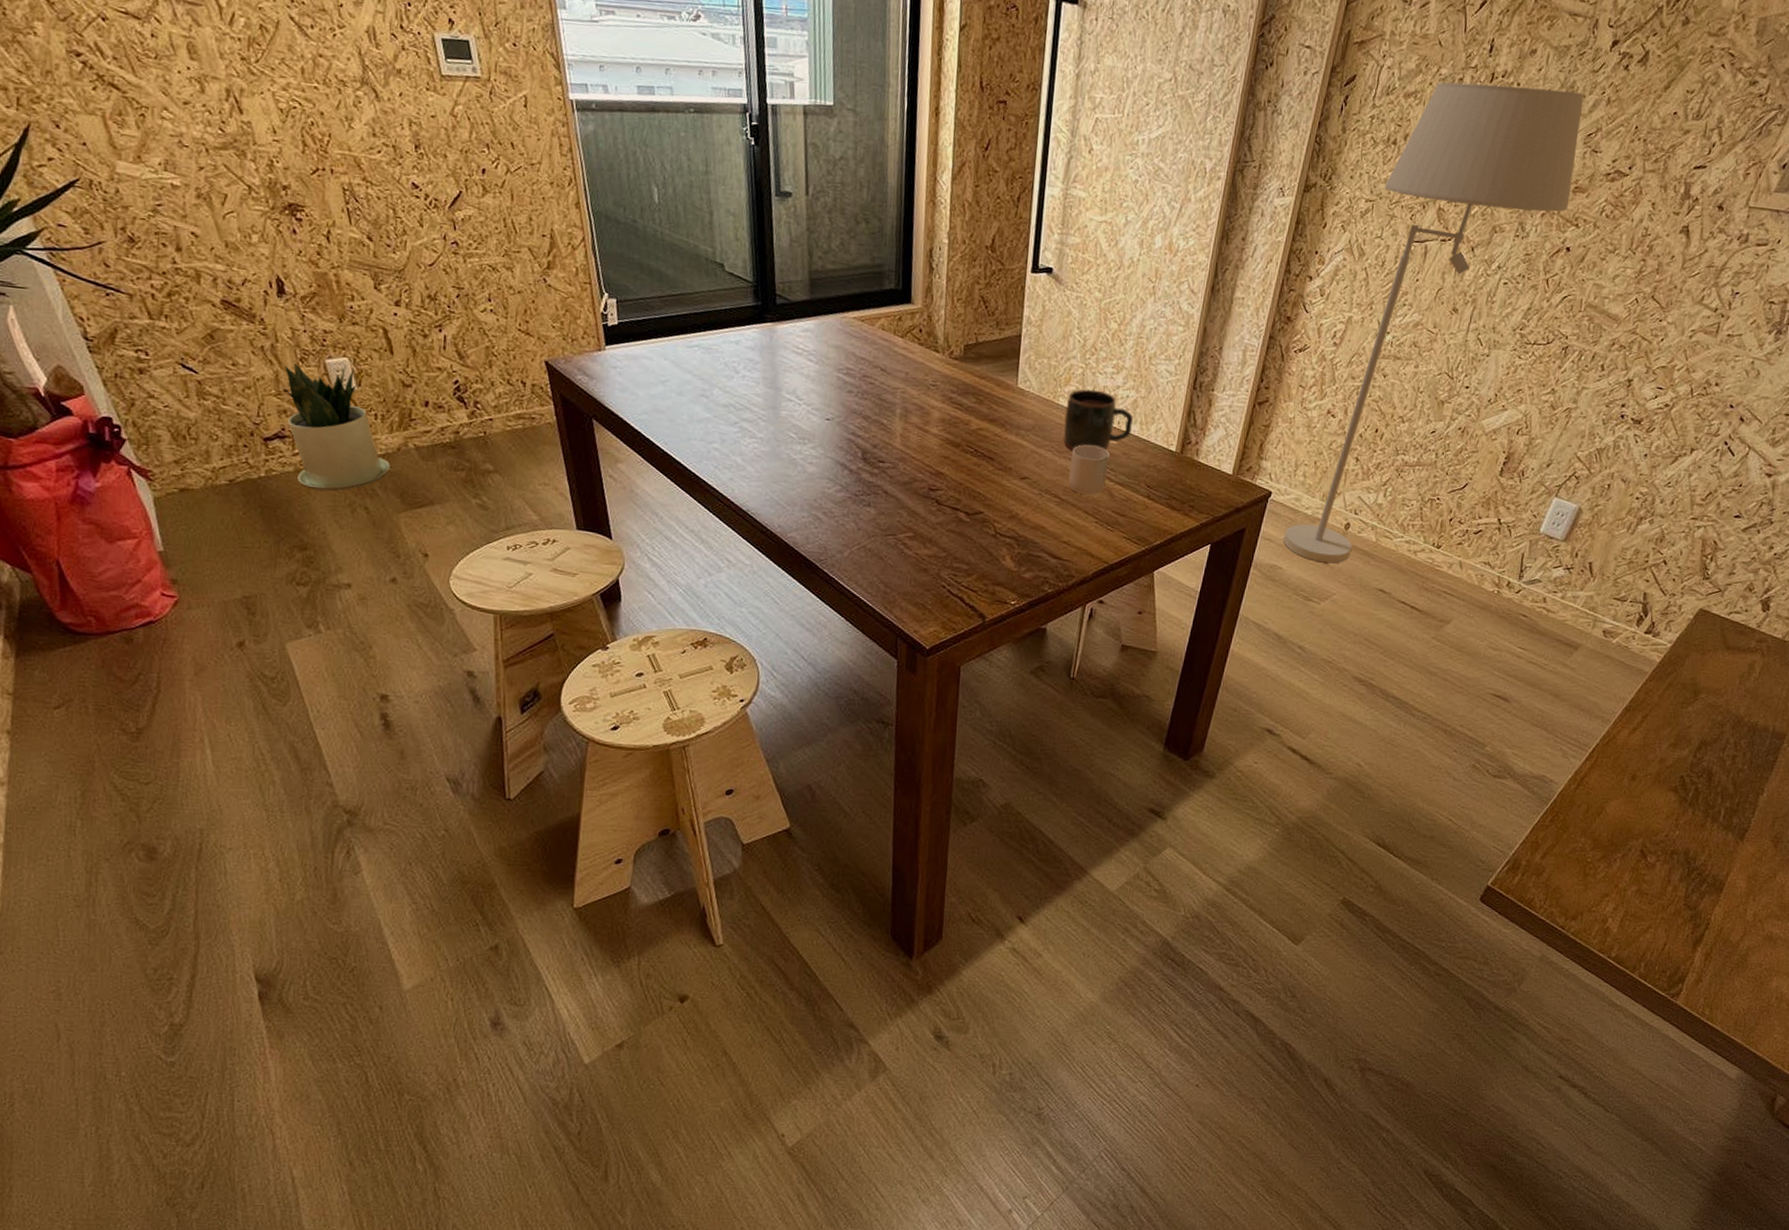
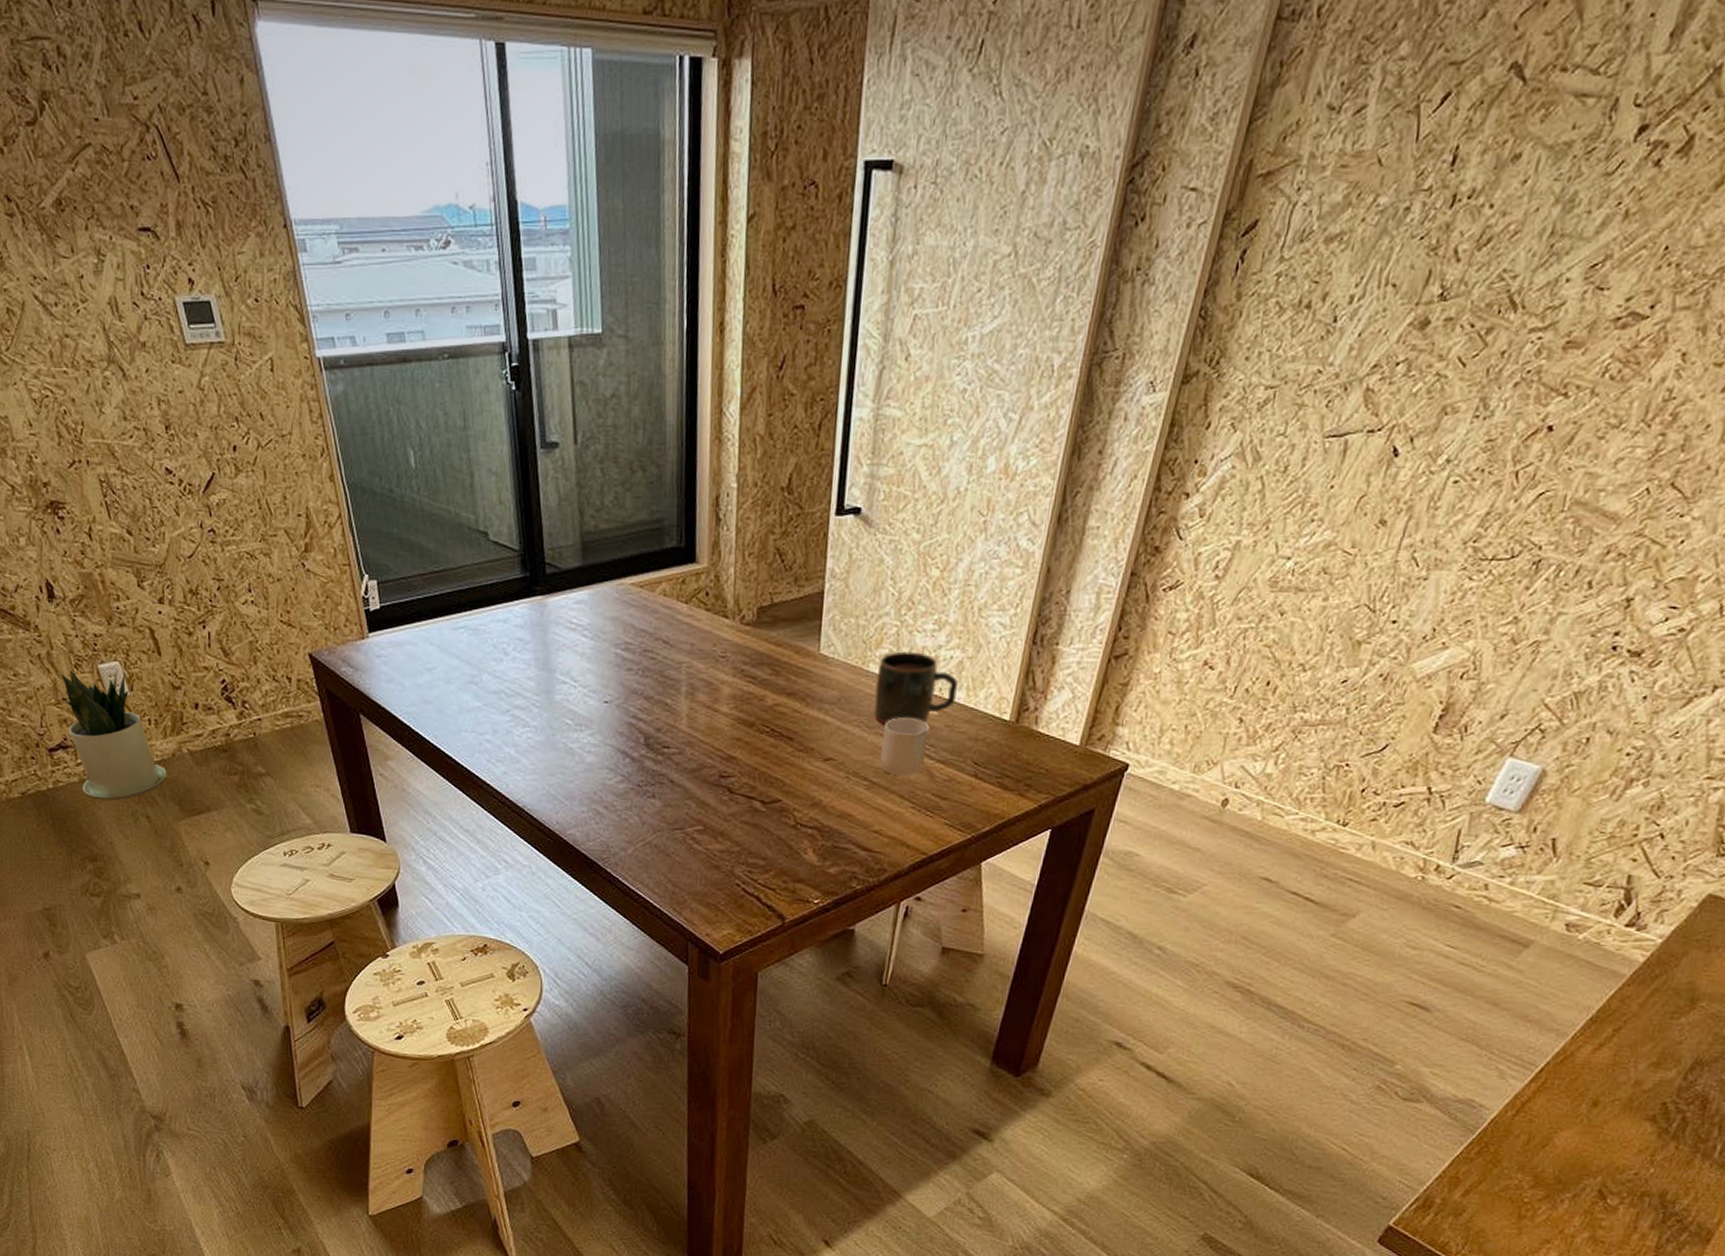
floor lamp: present [1283,82,1585,564] -> none [1141,207,1590,848]

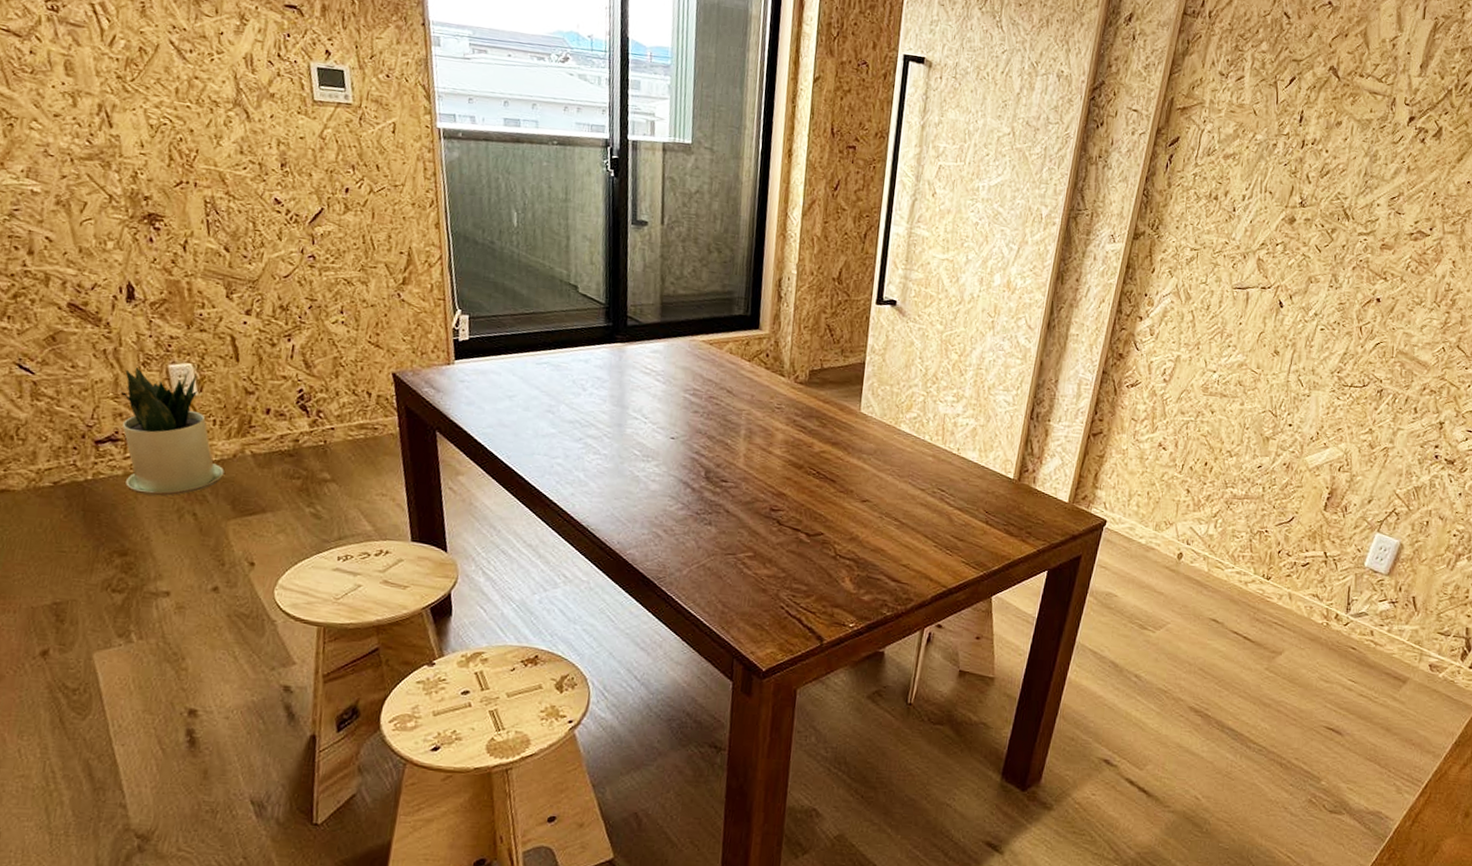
mug: present [874,651,959,724] -> none [904,416,973,476]
cup: present [879,717,930,777] -> none [908,469,949,520]

